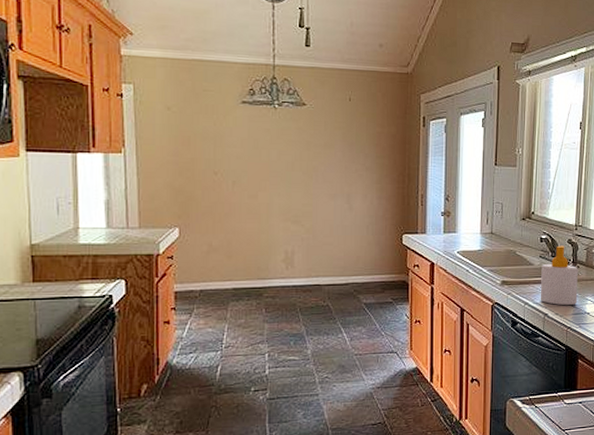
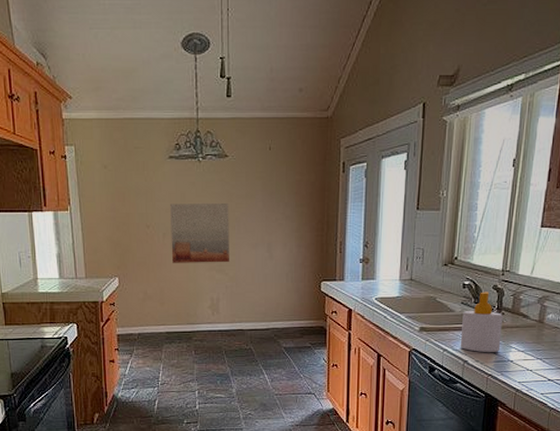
wall art: none [241,150,306,214] -> present [170,204,229,263]

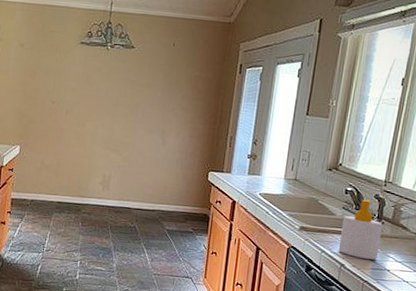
wall art: present [170,204,229,263] -> none [71,84,131,144]

